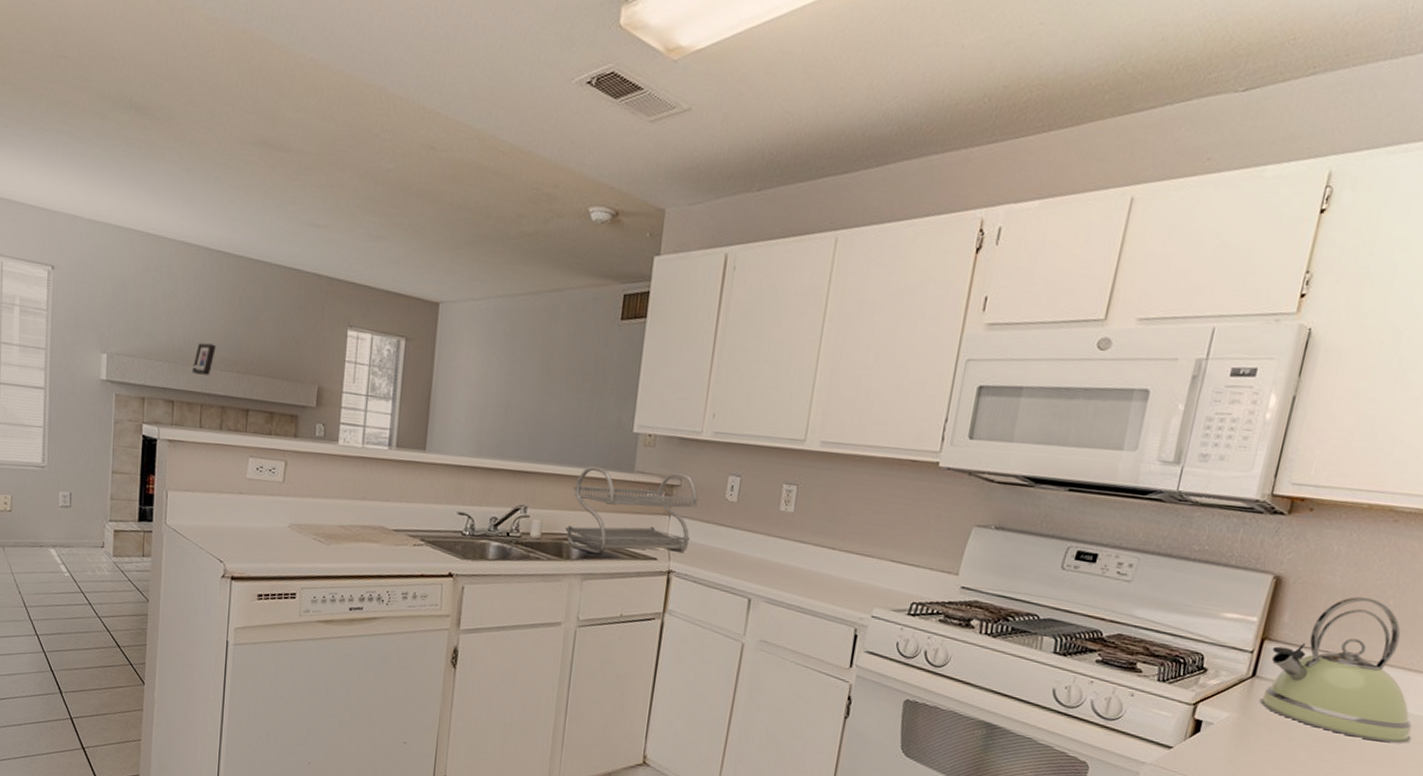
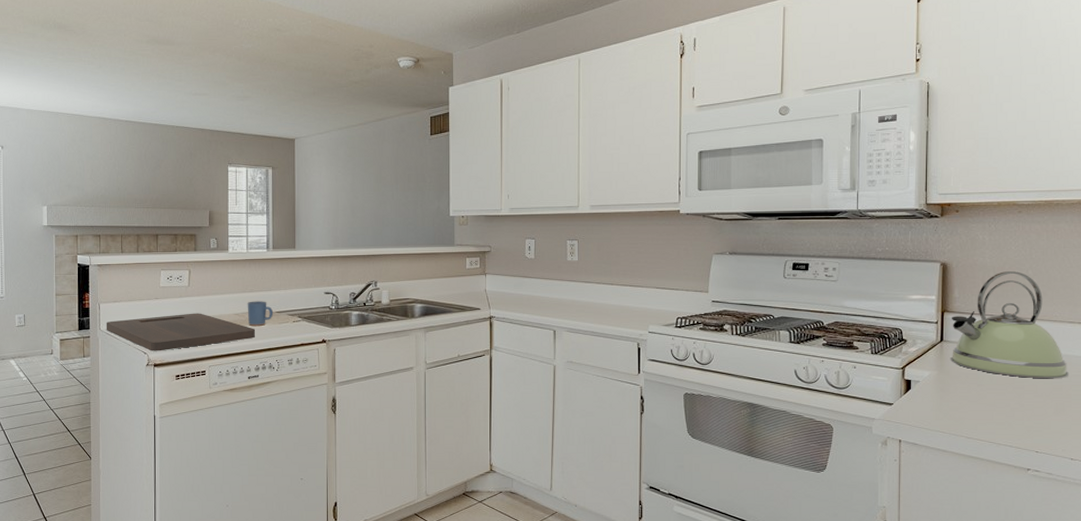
cutting board: none [173,514,365,562] -> present [106,313,256,351]
picture frame: present [191,342,216,375] -> none [112,189,130,213]
mug: none [355,511,390,545] -> present [247,301,274,326]
dish rack: present [565,465,699,555] -> none [408,241,506,311]

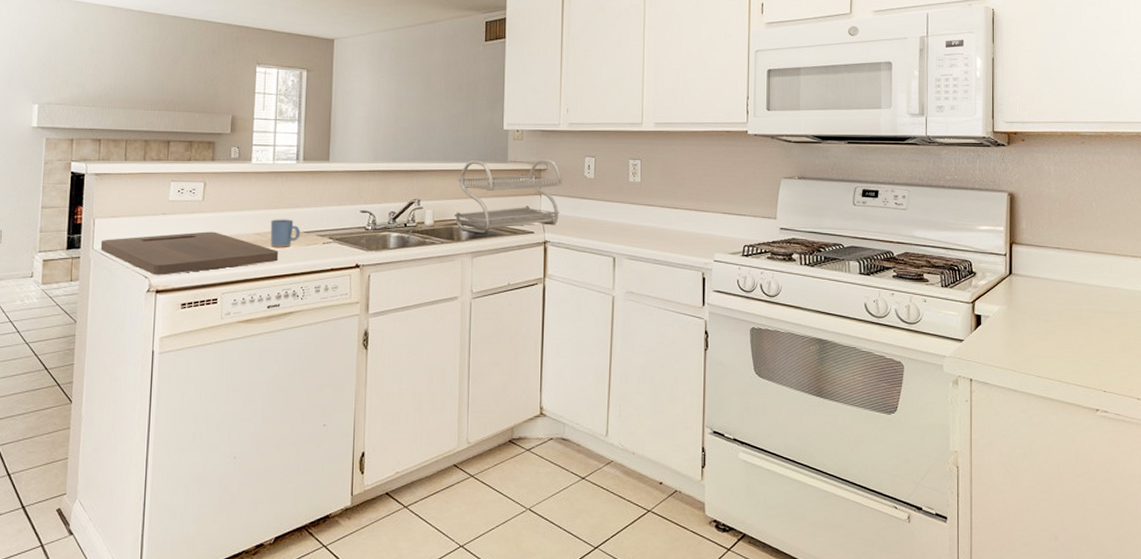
dish rack: none [408,241,506,311] -> present [454,158,563,234]
kettle: present [951,270,1069,379] -> none [1019,202,1134,315]

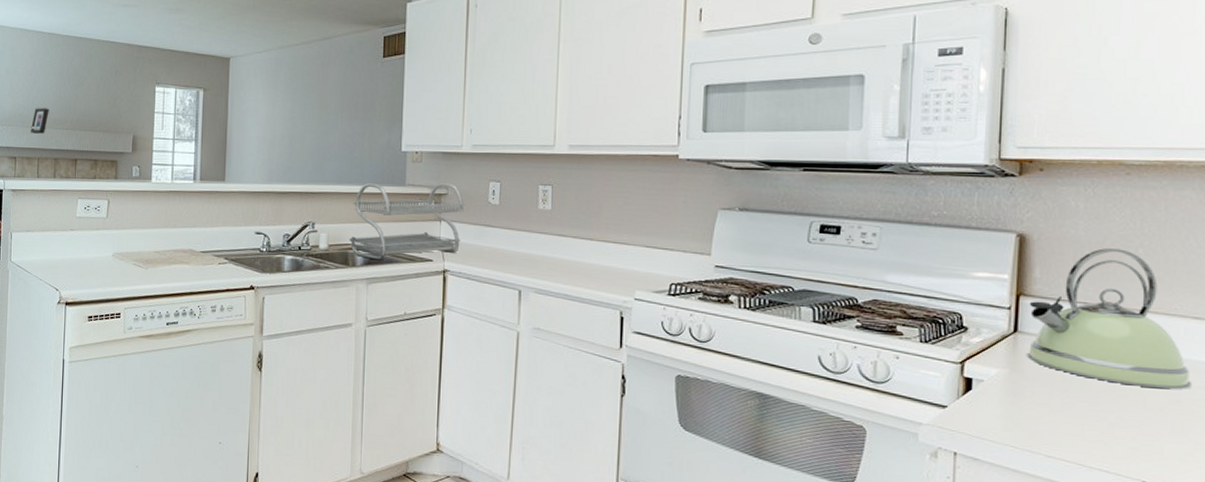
cutting board: present [100,231,279,275] -> none [17,248,177,289]
picture frame: none [117,88,139,115] -> present [30,108,49,134]
mug: present [270,219,301,247] -> none [169,238,198,266]
kettle: none [1019,202,1134,315] -> present [1027,247,1193,390]

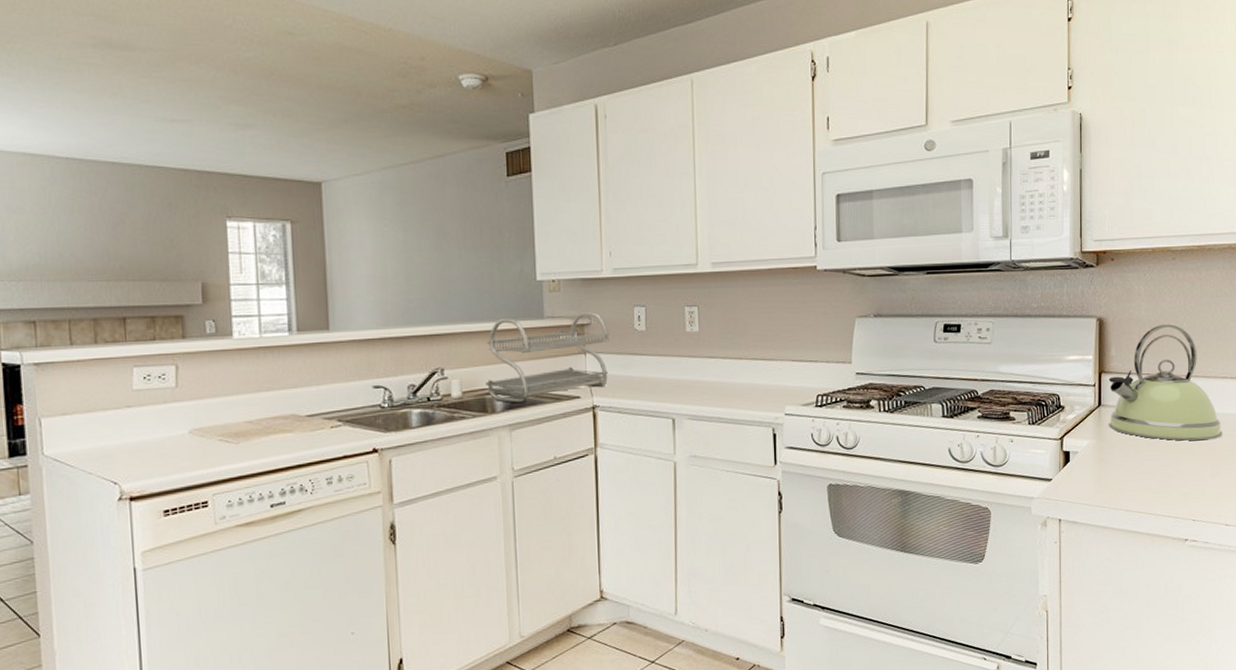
picture frame: present [30,108,49,134] -> none [52,255,79,289]

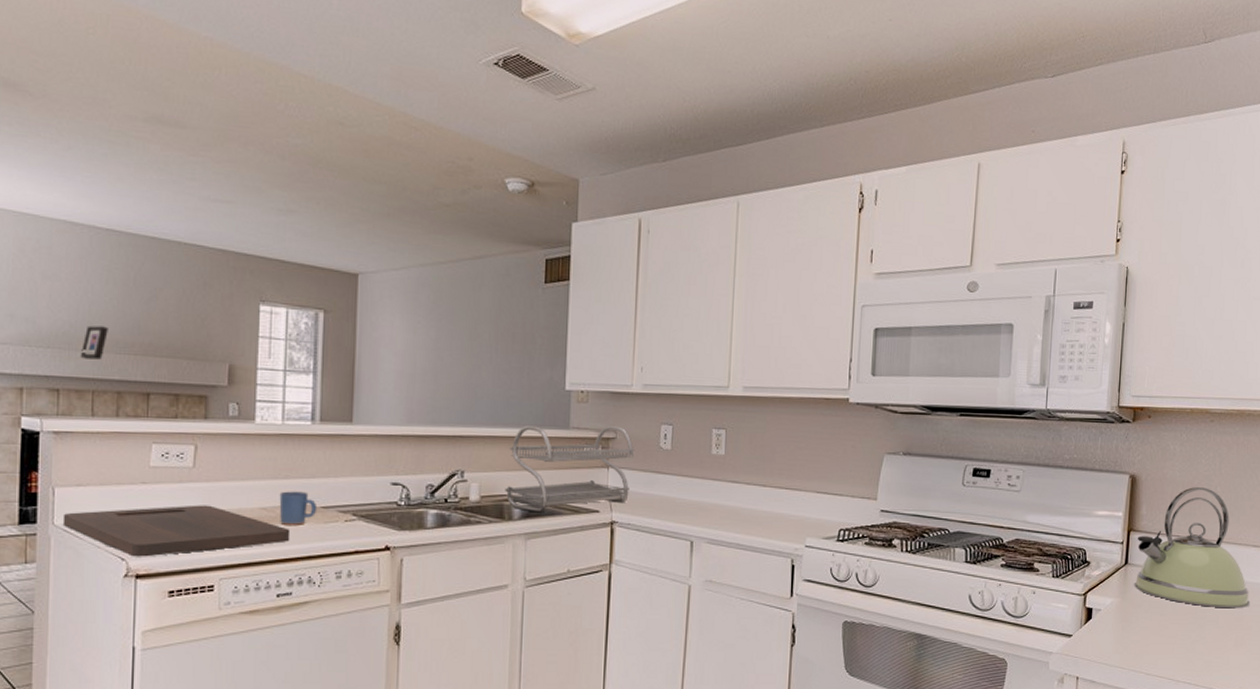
cutting board: none [51,423,279,480] -> present [62,505,291,557]
picture frame: none [52,255,79,289] -> present [80,325,108,360]
mug: none [264,402,303,436] -> present [279,491,318,525]

